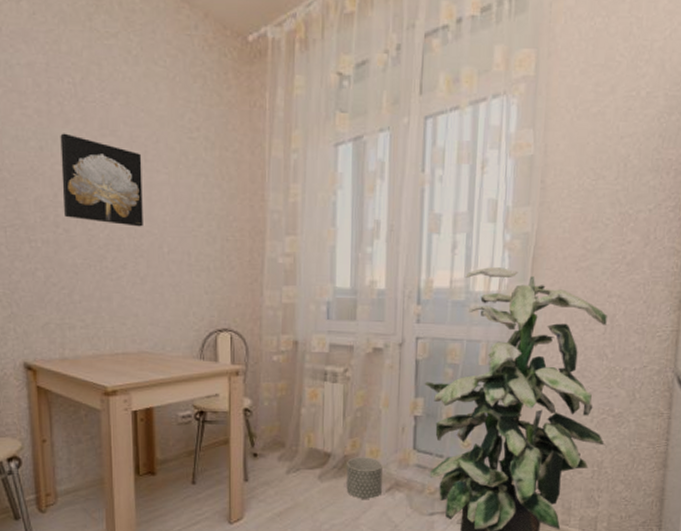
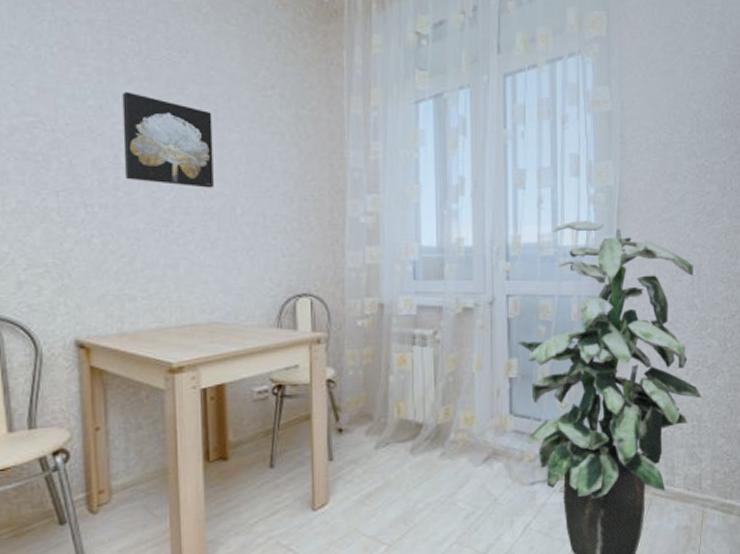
planter: present [346,457,382,499] -> none [440,425,479,472]

